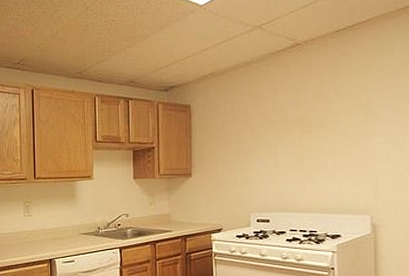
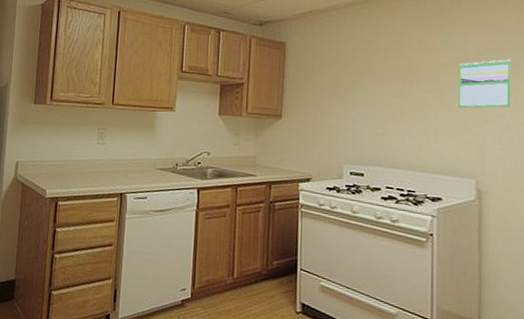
calendar: none [351,101,400,151] -> present [458,59,511,109]

